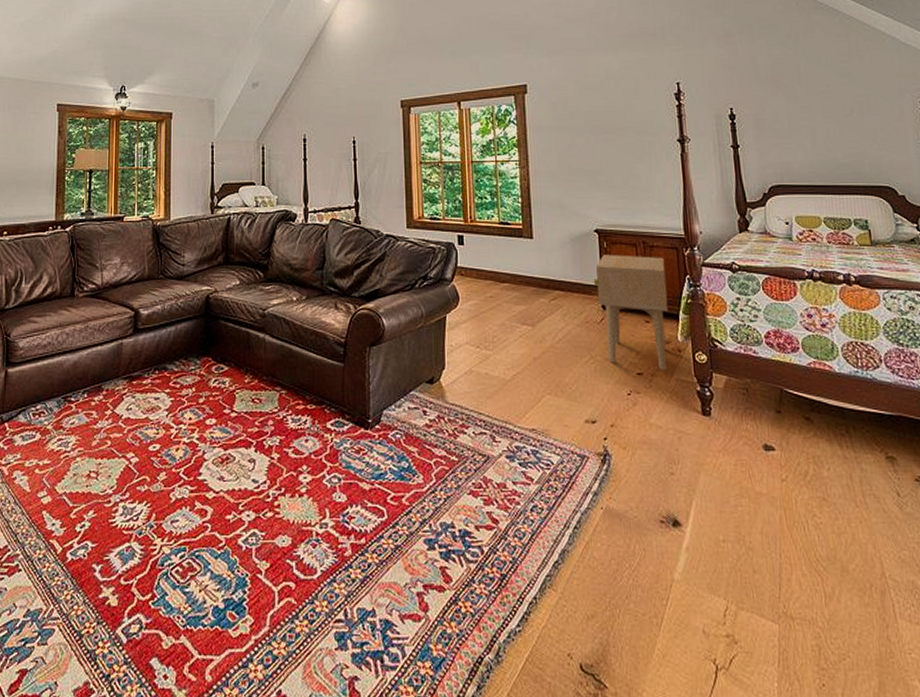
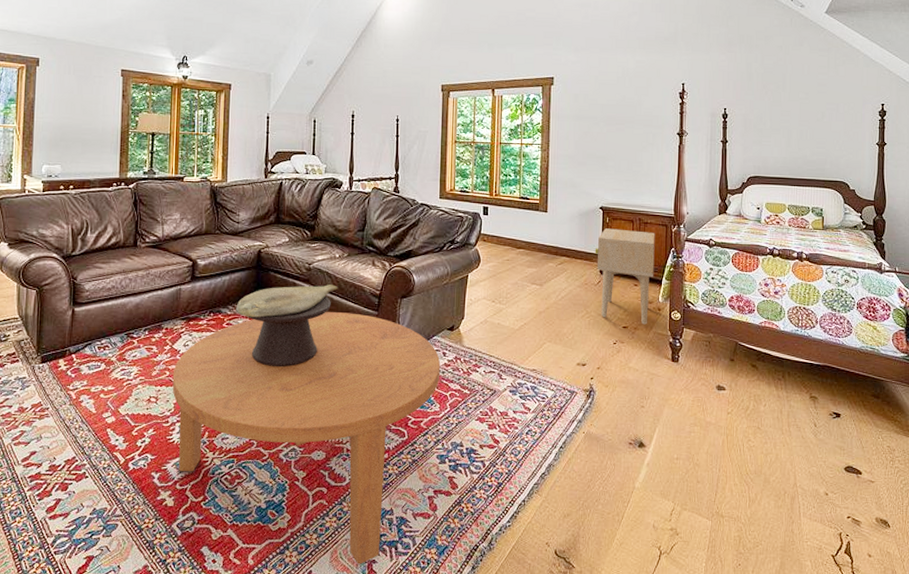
coffee table: none [114,364,422,682] -> present [172,311,441,564]
decorative bowl: none [183,332,298,433] -> present [236,283,339,368]

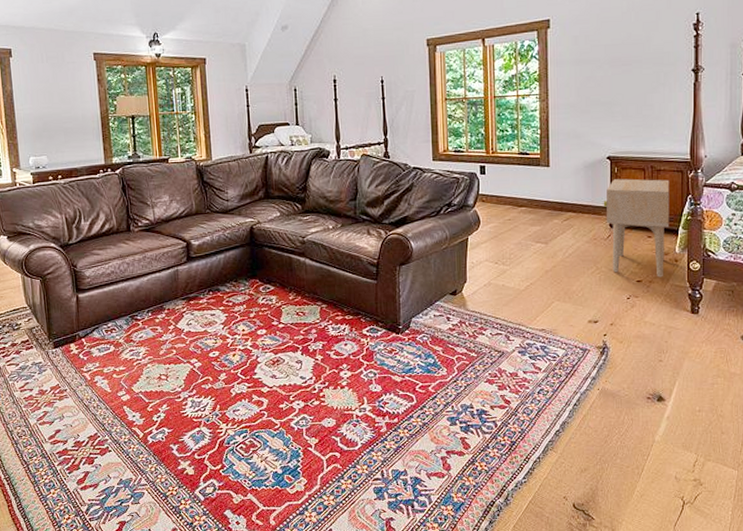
coffee table: present [172,311,441,564] -> none [179,283,446,522]
decorative bowl: present [236,283,339,368] -> none [234,255,335,341]

